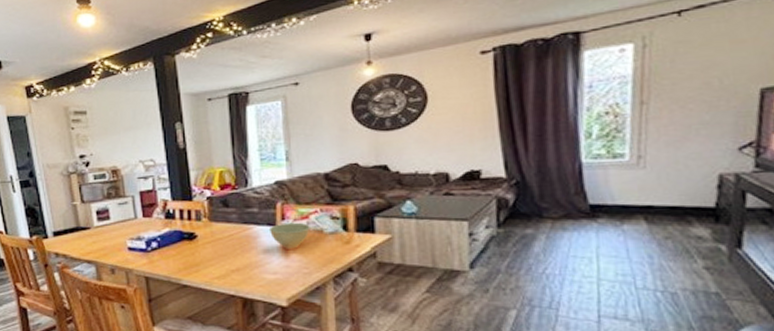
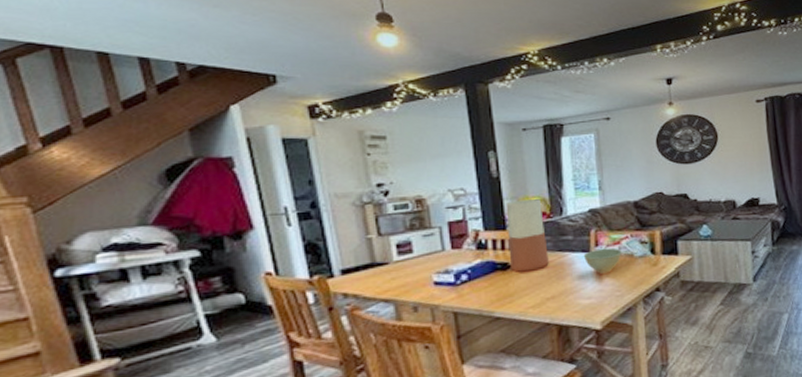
vase: none [192,170,234,243] -> present [506,199,549,272]

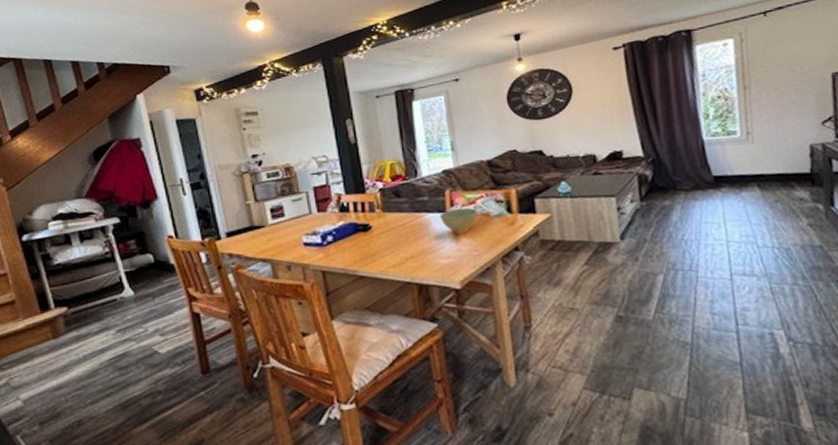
vase: present [506,199,549,272] -> none [364,162,407,233]

